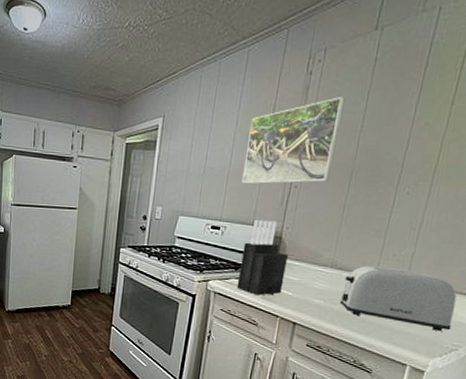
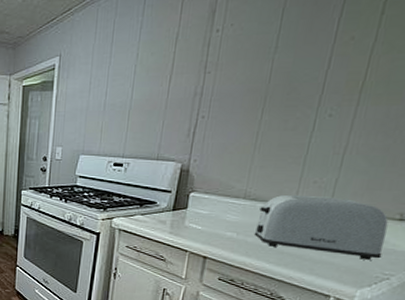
knife block: present [236,219,288,296] -> none [142,154,196,231]
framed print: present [241,97,346,184] -> none [144,18,257,118]

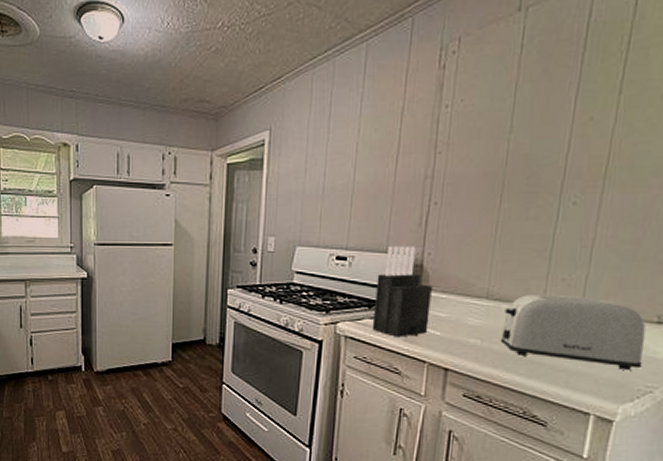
knife block: none [142,154,196,231] -> present [372,245,432,338]

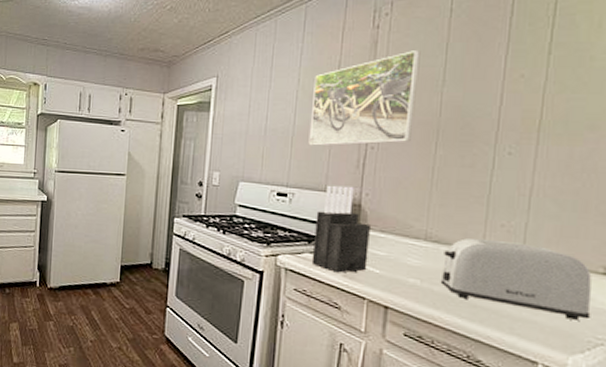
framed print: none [369,93,489,204] -> present [308,50,421,146]

